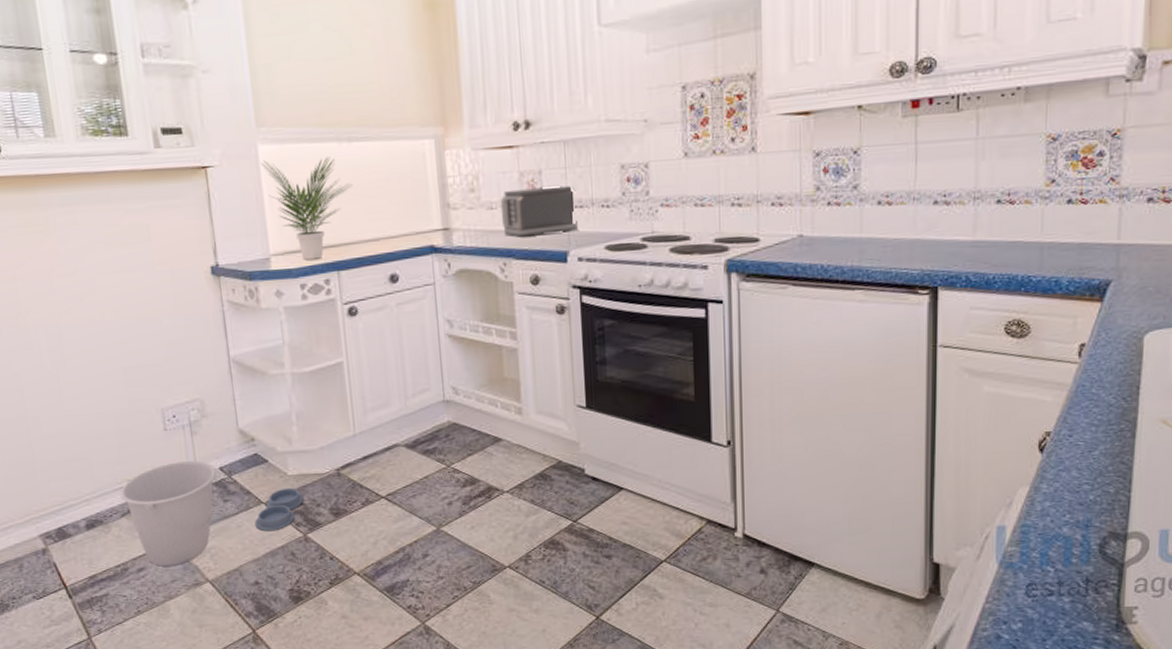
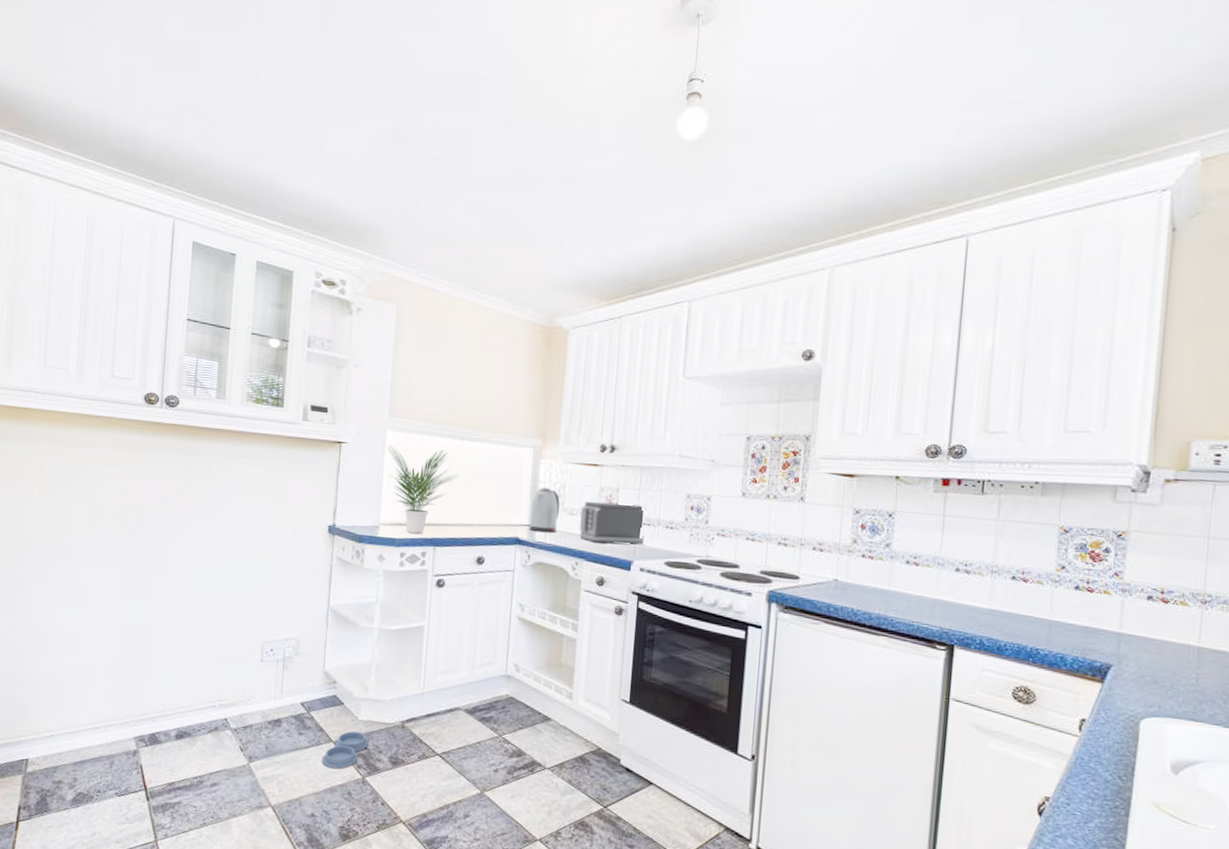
bucket: present [120,461,217,566] -> none [211,691,298,787]
kettle: none [442,183,477,236] -> present [529,488,560,533]

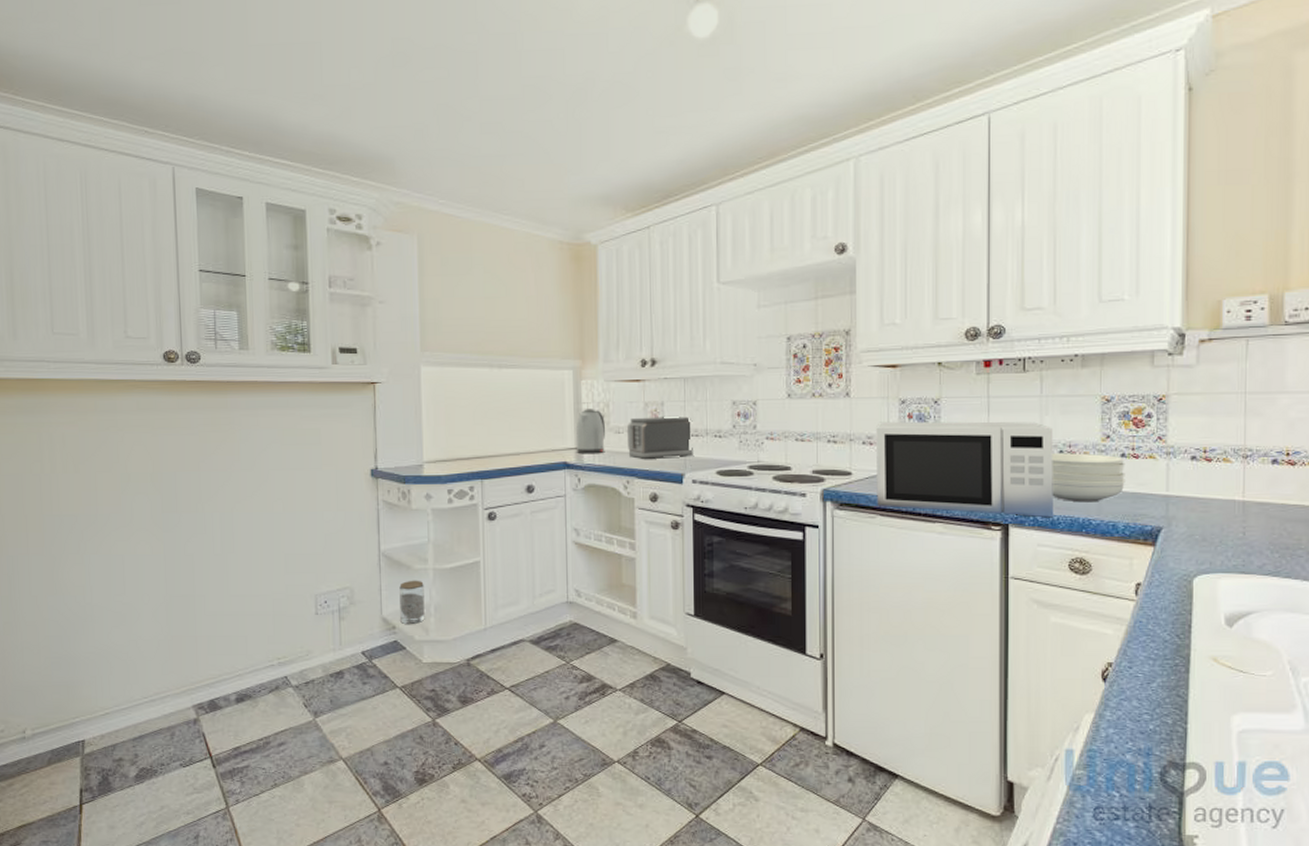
pet bowl: present [321,731,368,769] -> none [389,674,435,715]
jar: none [341,637,368,681] -> present [399,580,425,624]
potted plant: present [386,444,460,534] -> none [422,380,500,468]
microwave: none [822,529,1007,643] -> present [876,421,1054,518]
bowl: none [1000,578,1079,633] -> present [1052,453,1125,503]

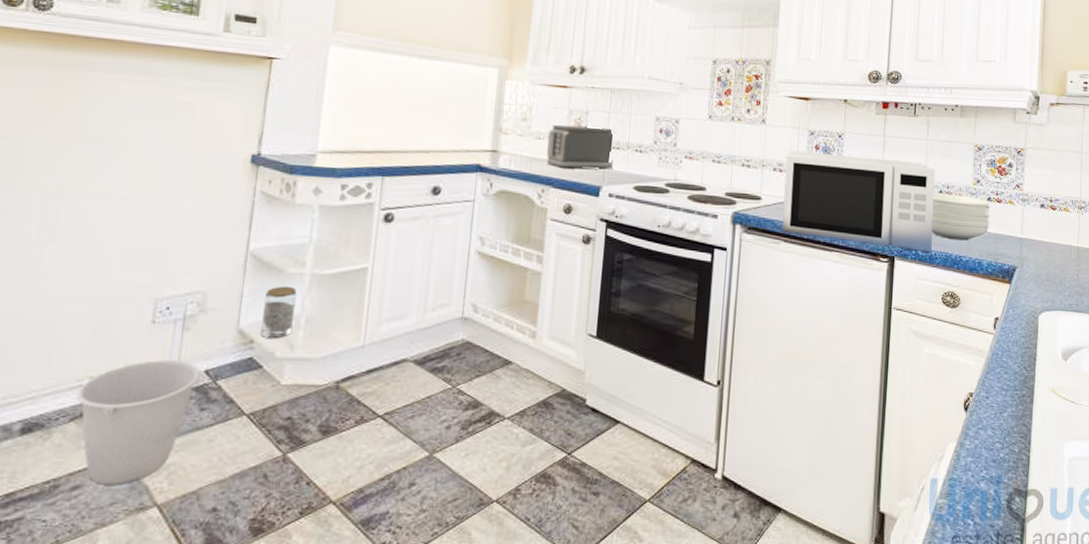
bucket: none [270,644,359,742] -> present [76,360,202,485]
kettle: present [576,409,605,454] -> none [492,110,526,159]

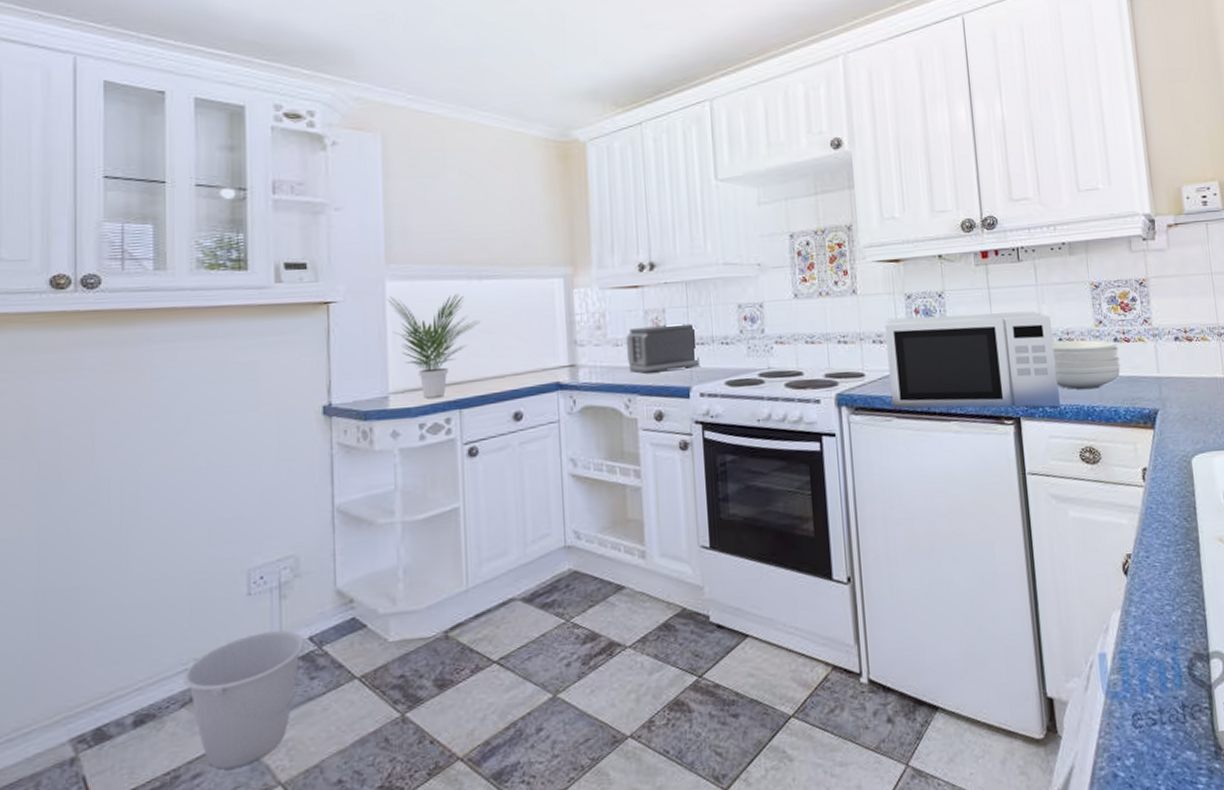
jar: present [261,286,297,338] -> none [359,538,391,595]
potted plant: none [329,61,415,162] -> present [387,294,481,398]

